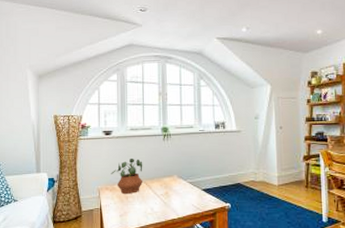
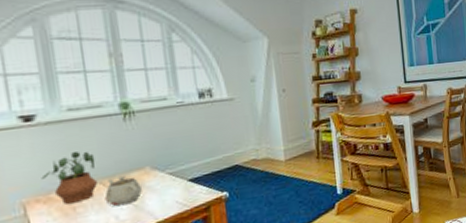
teapot: none [146,180,170,201] -> present [104,176,142,207]

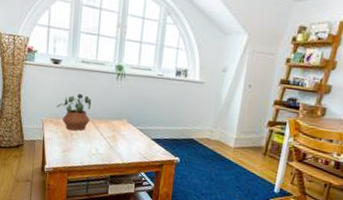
teapot: present [104,176,142,207] -> none [92,120,118,143]

